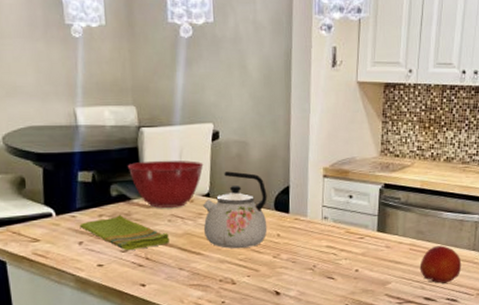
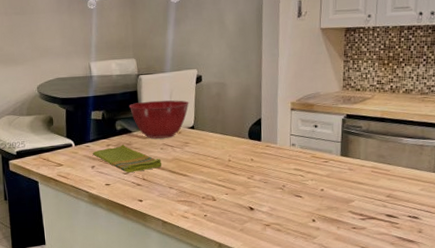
kettle: present [202,171,268,249] -> none [188,107,243,172]
fruit: present [419,245,462,283] -> none [381,168,423,202]

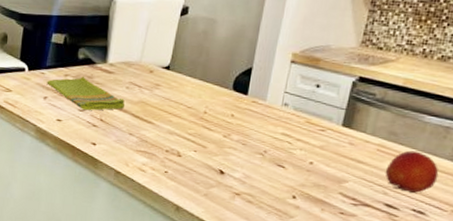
mixing bowl: present [129,100,189,139] -> none [96,29,169,76]
fruit: none [381,168,423,202] -> present [385,150,439,193]

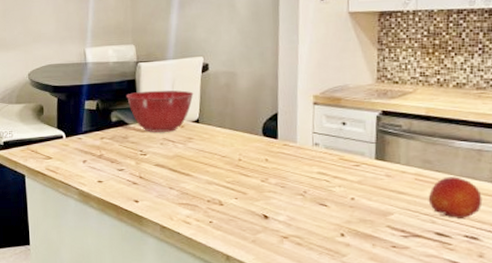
dish towel: present [46,77,125,111] -> none [84,138,162,169]
mixing bowl: none [96,29,169,76] -> present [126,90,194,132]

